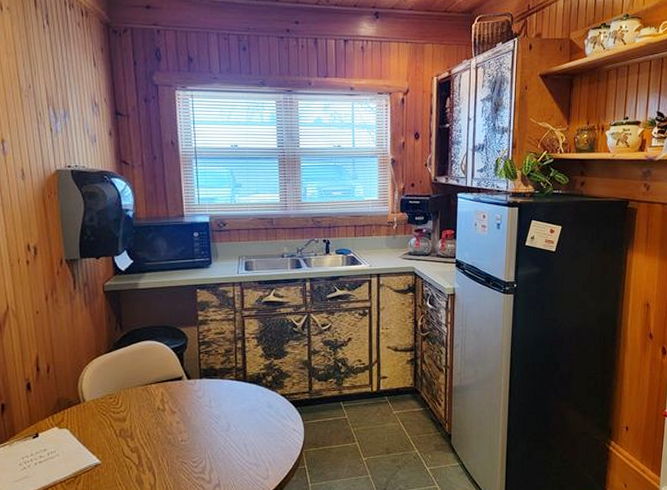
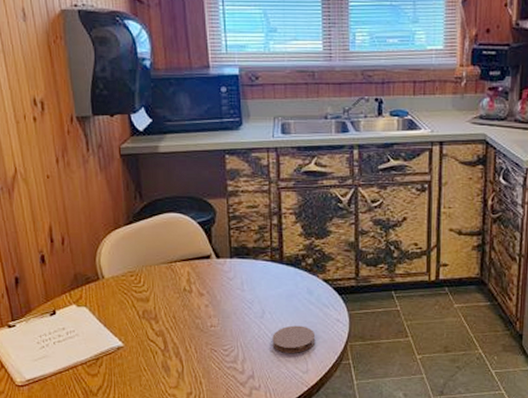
coaster: none [236,436,275,462] -> present [272,325,316,353]

